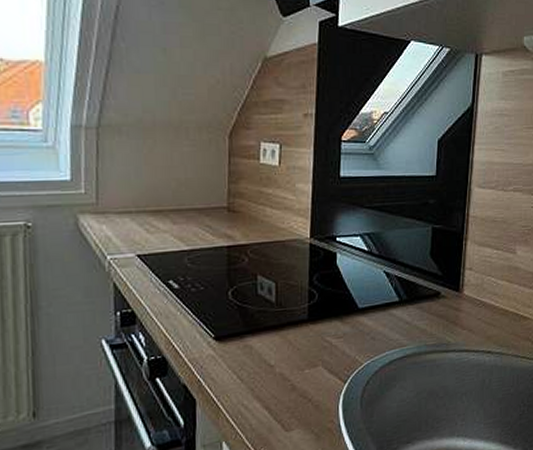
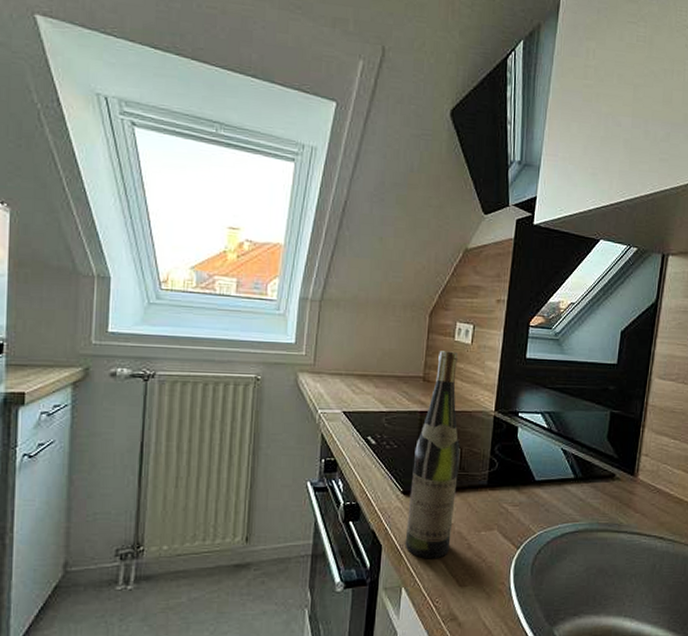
wine bottle: none [221,175,276,408] -> present [405,351,460,559]

